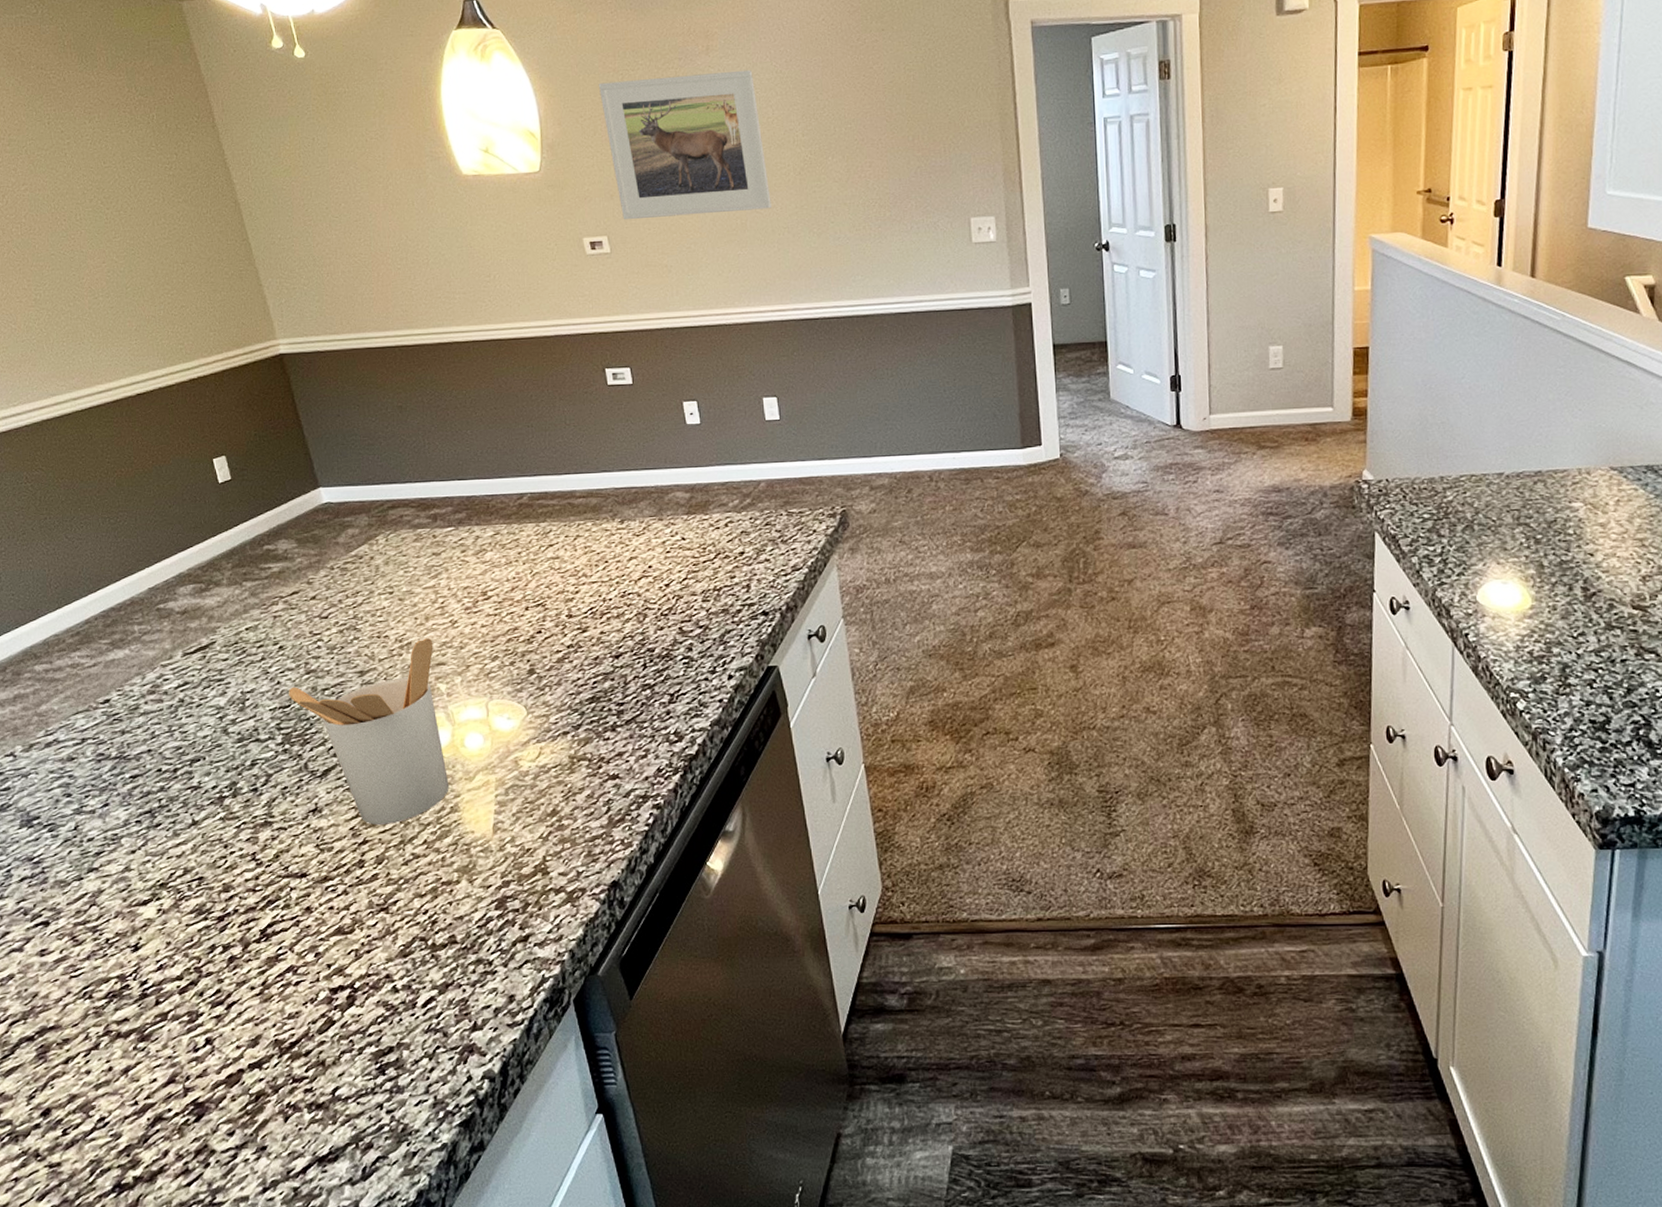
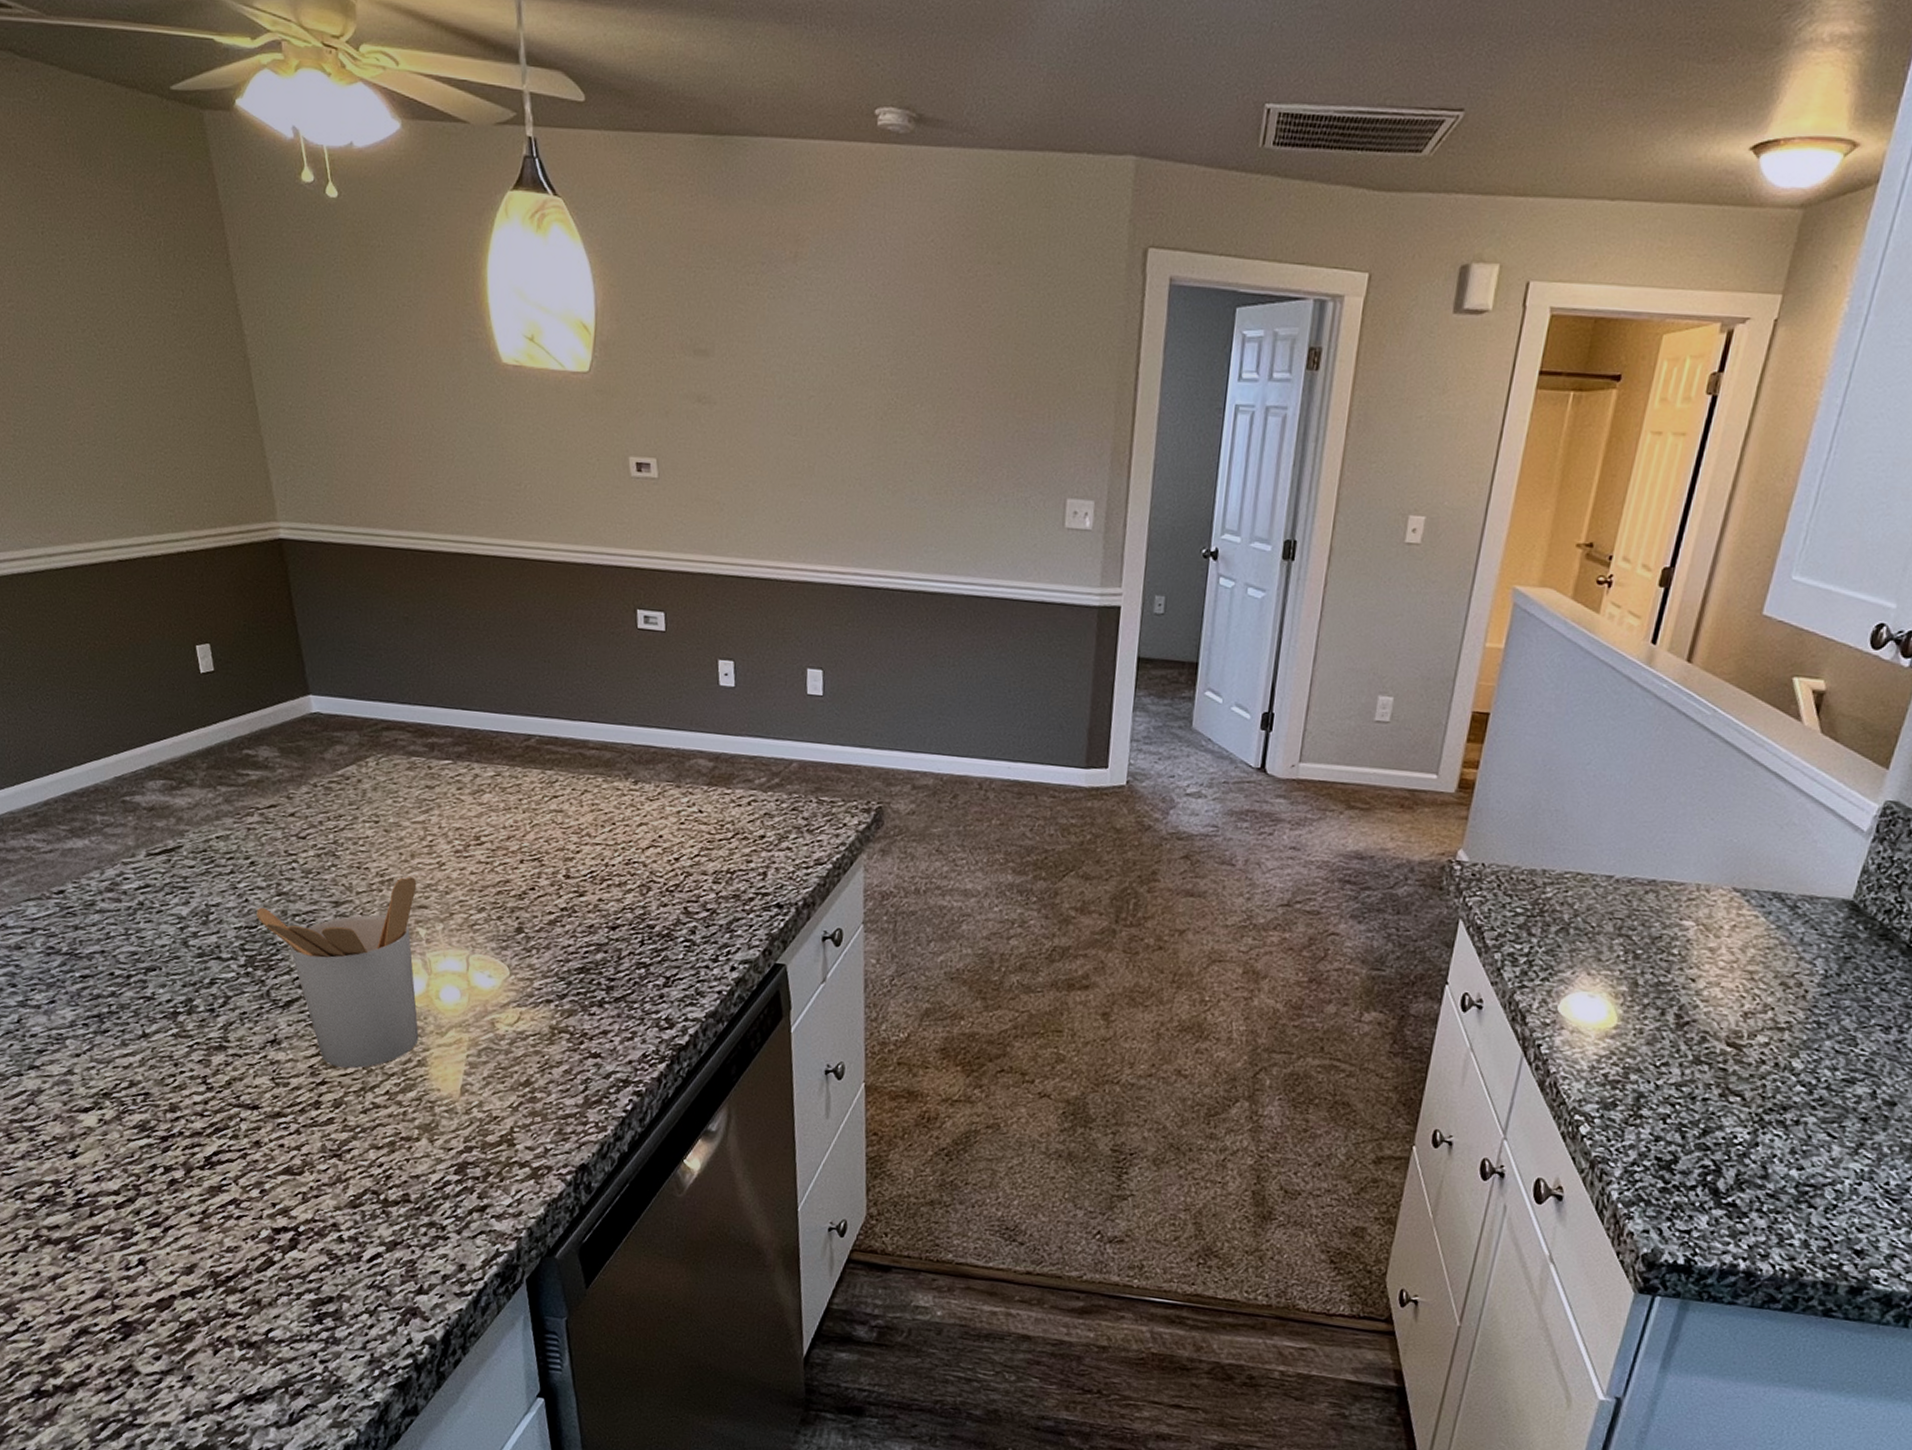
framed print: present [598,69,772,220] -> none [666,278,846,455]

